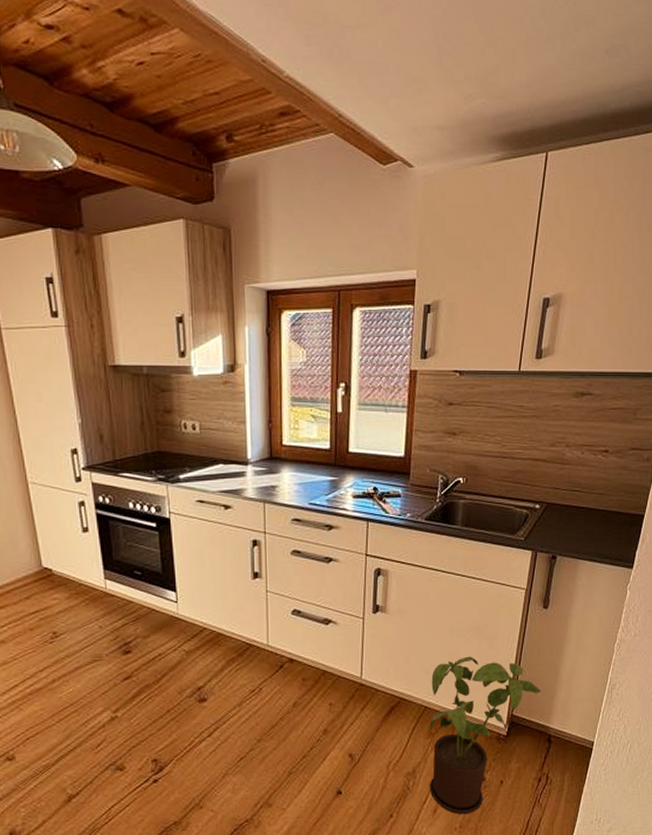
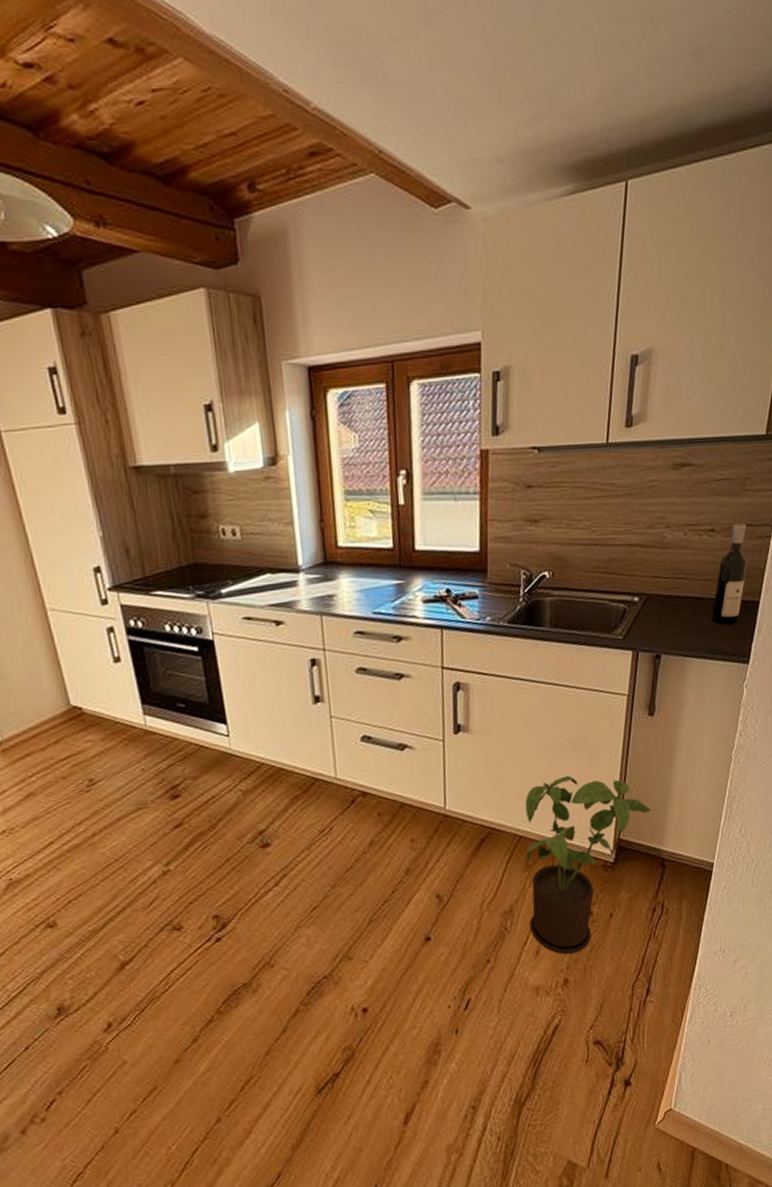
bottle: none [602,447,636,534] -> present [711,523,748,625]

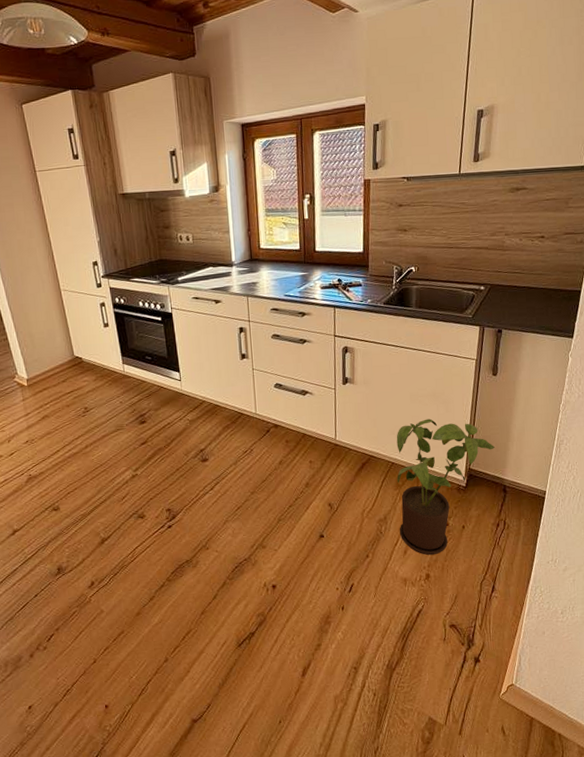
bottle: present [711,523,748,625] -> none [542,231,572,308]

